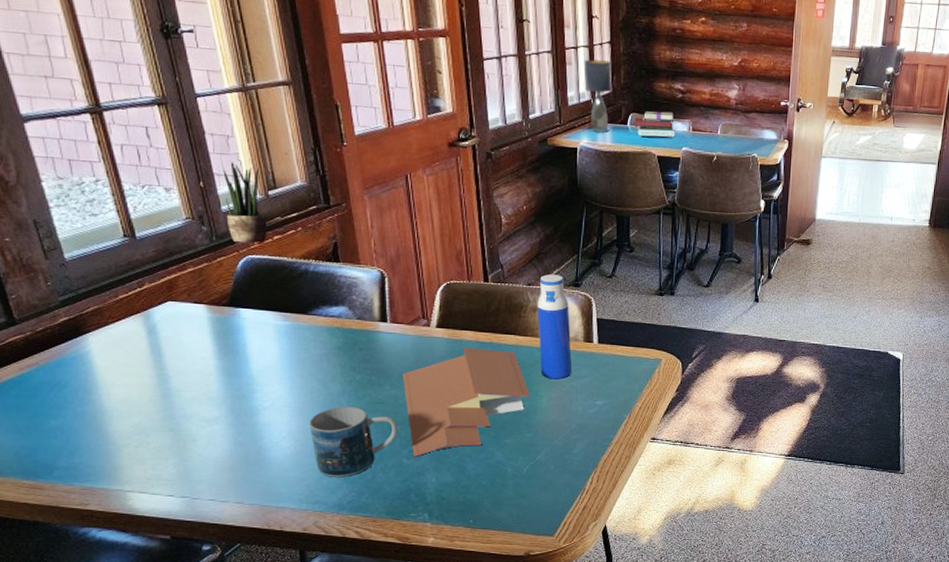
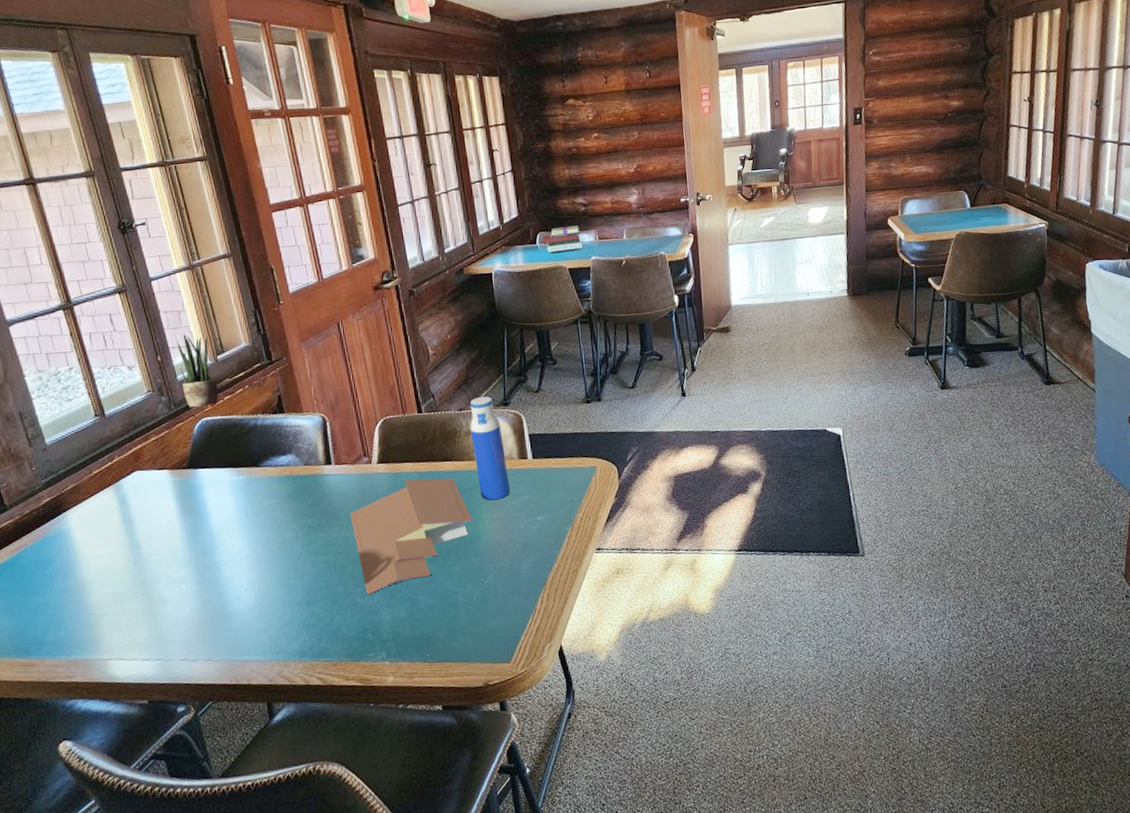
mug: present [309,406,398,478] -> none [268,551,351,625]
table lamp: present [584,59,612,133] -> none [489,188,519,256]

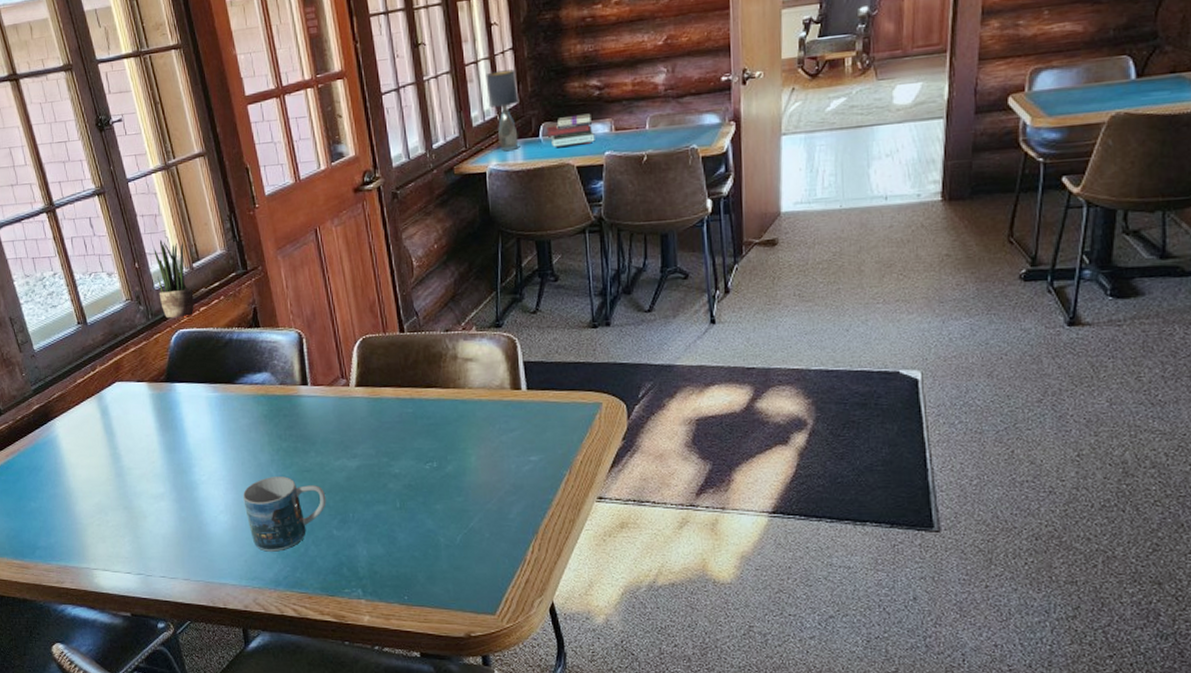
mug: none [268,551,351,625] -> present [243,476,326,552]
papers: present [350,477,472,595] -> none [327,406,457,527]
water bottle: present [469,396,511,501] -> none [457,316,501,435]
table lamp: none [489,188,519,256] -> present [485,69,519,152]

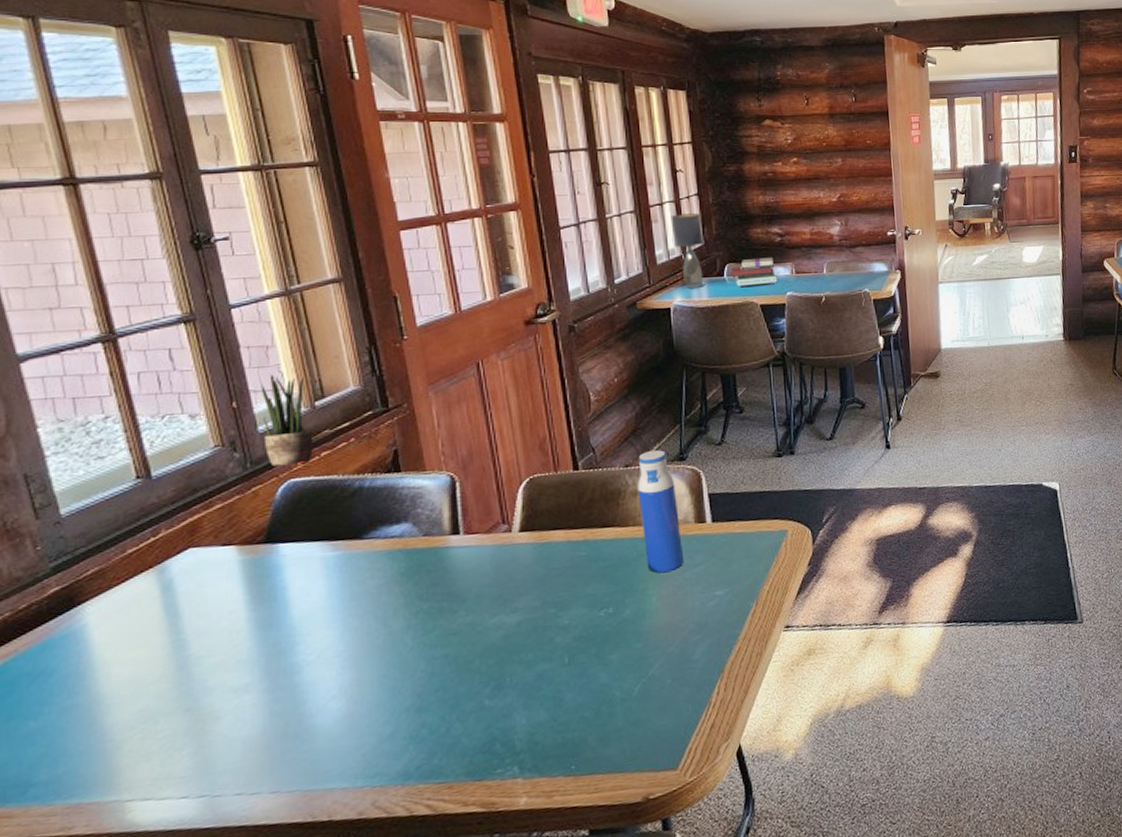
mug: present [243,476,326,552] -> none [366,643,477,739]
water bottle: none [457,316,501,435] -> present [637,450,684,574]

